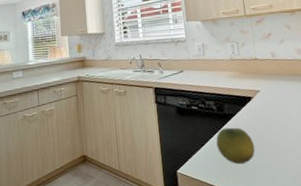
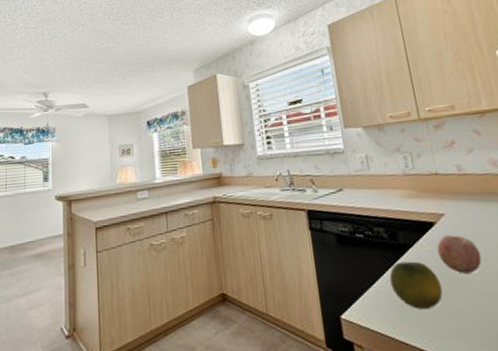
fruit: none [253,107,285,137] -> present [437,235,482,274]

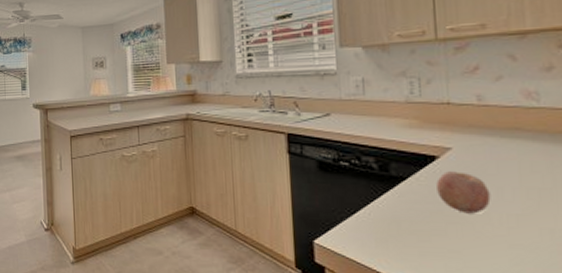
fruit: present [389,261,443,310] -> none [374,194,436,245]

